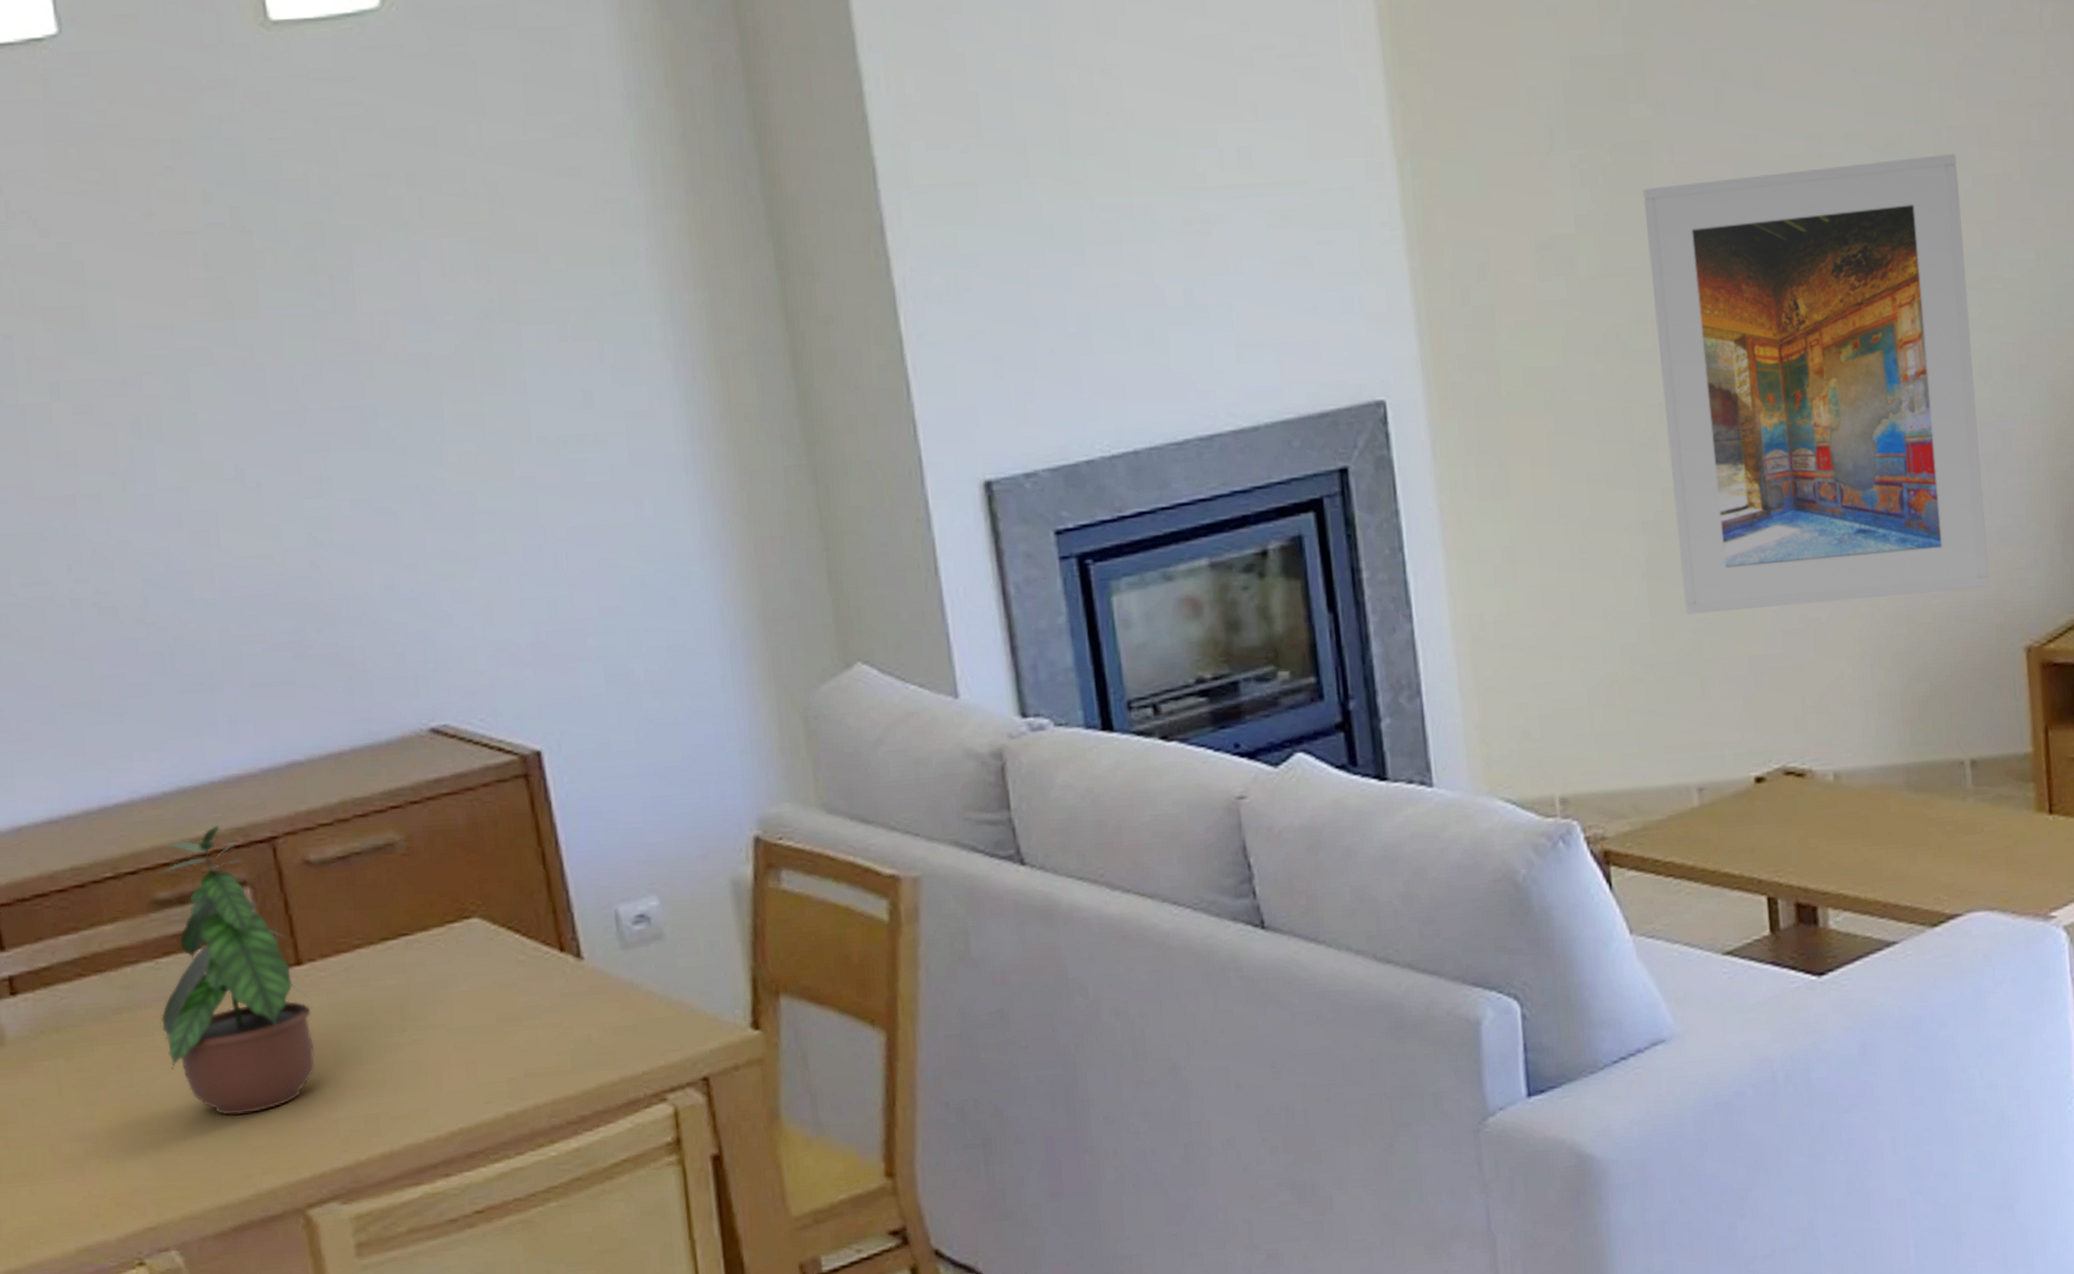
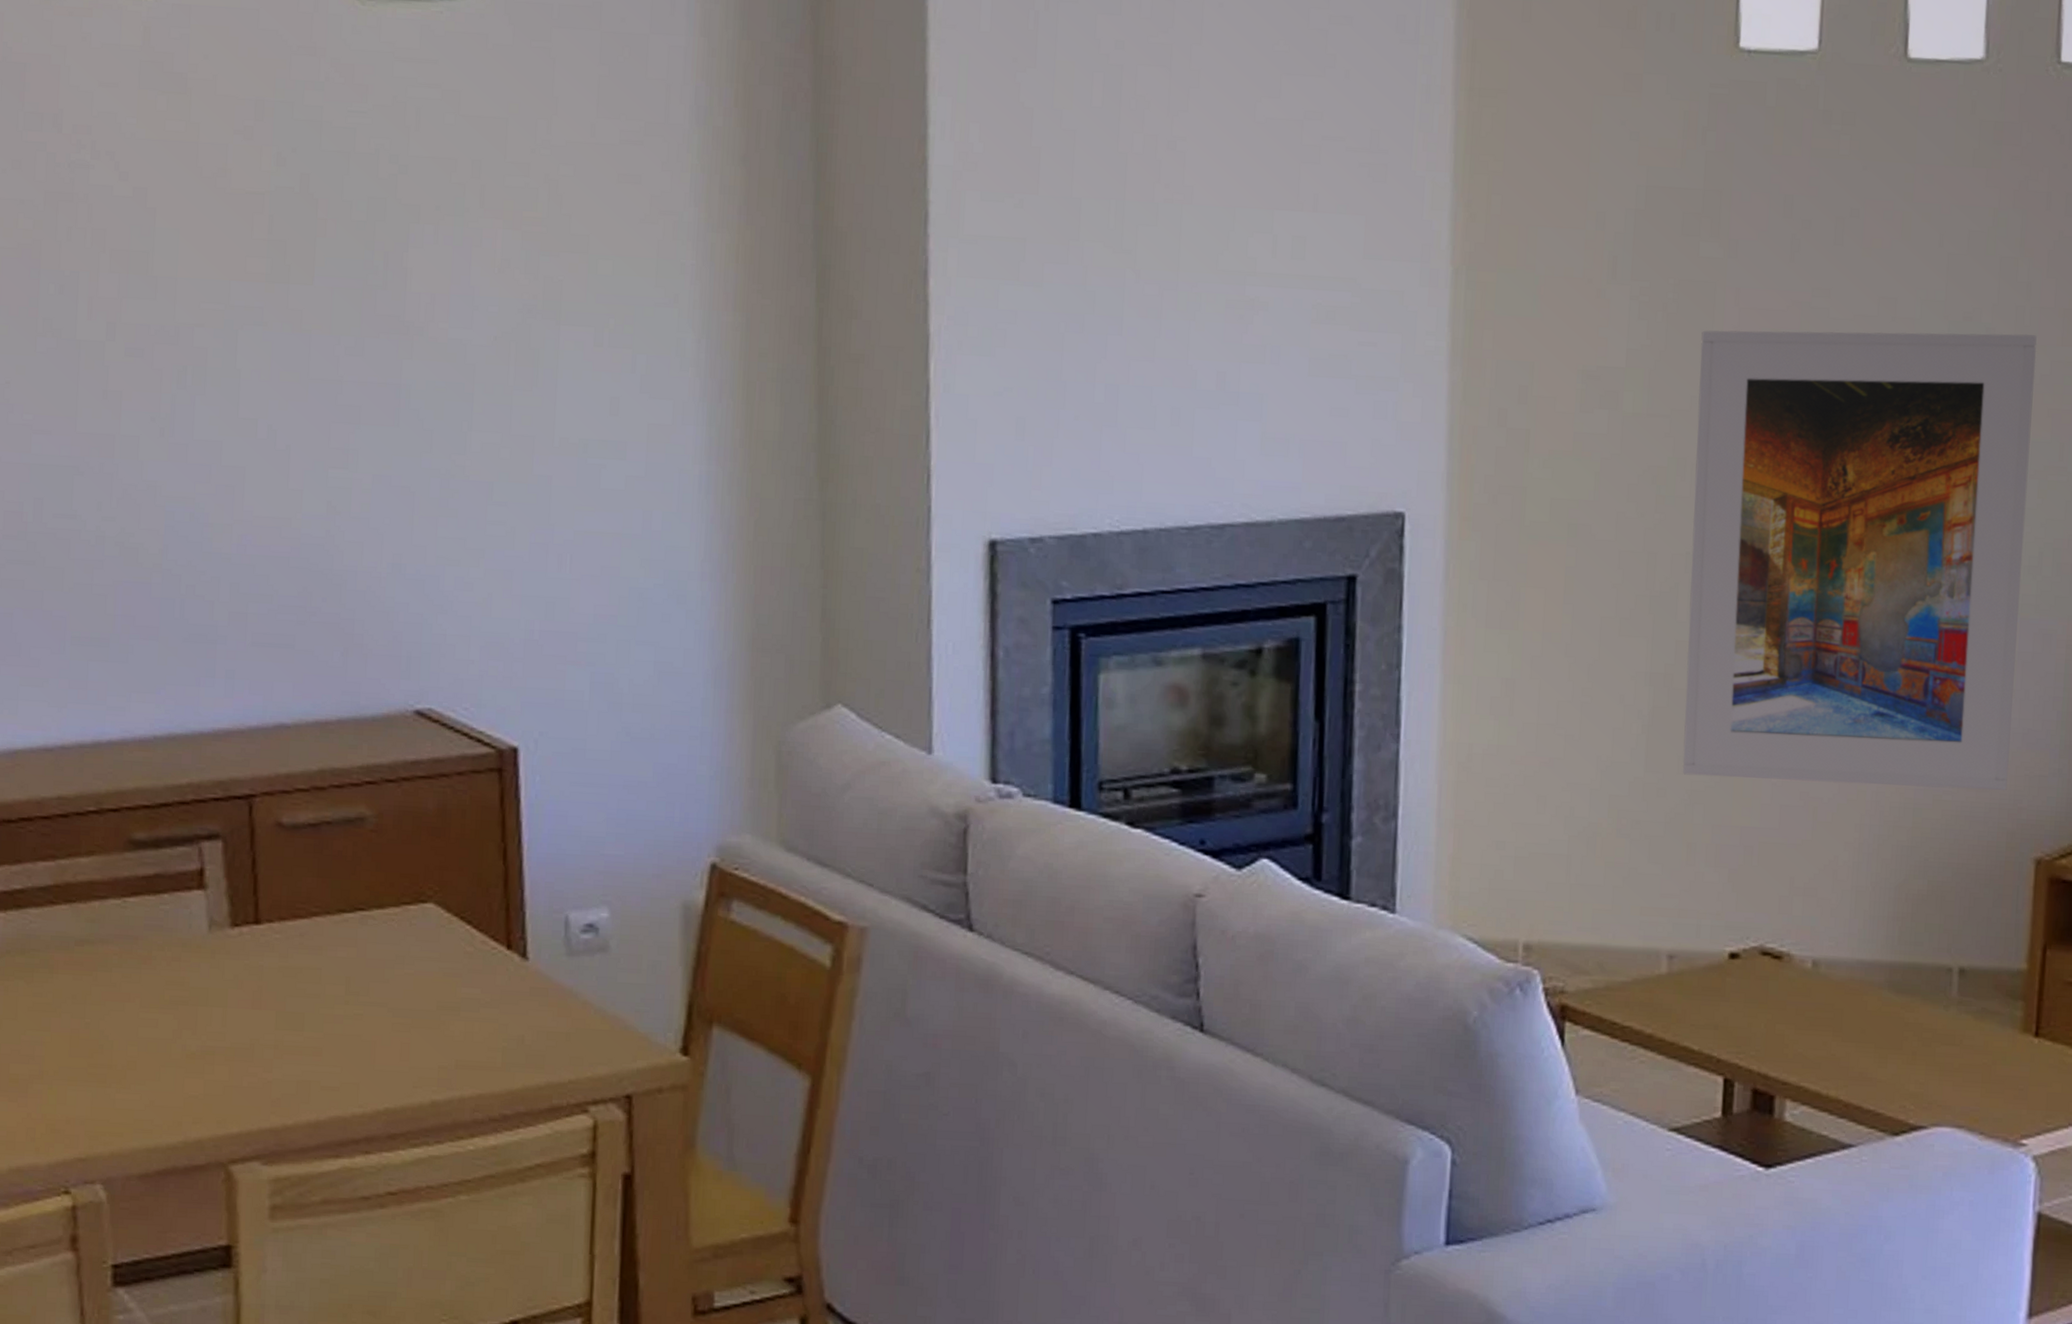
potted plant: present [161,825,315,1116] -> none [120,775,264,1062]

